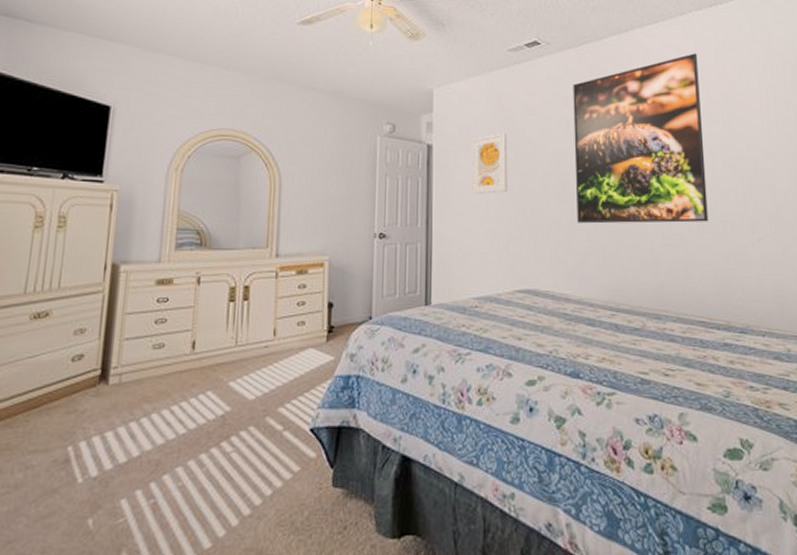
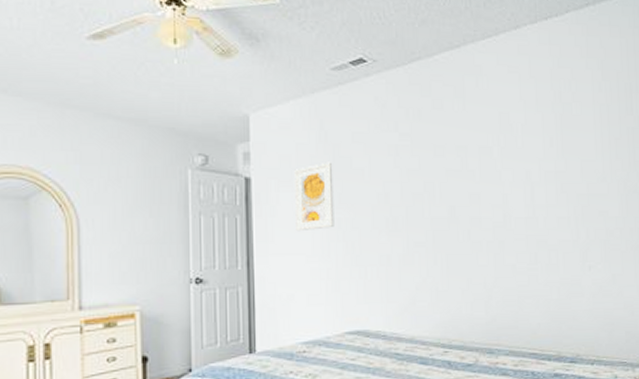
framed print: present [573,53,709,224] -> none [402,71,541,258]

